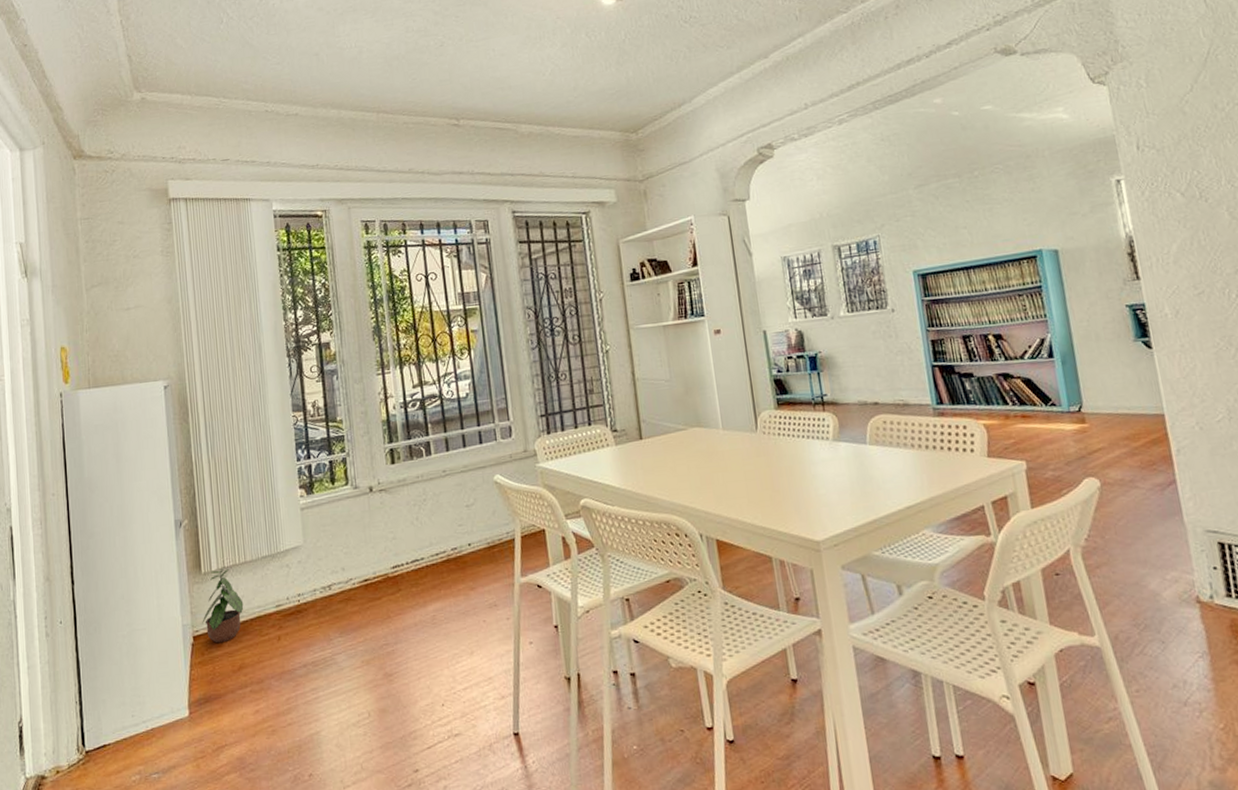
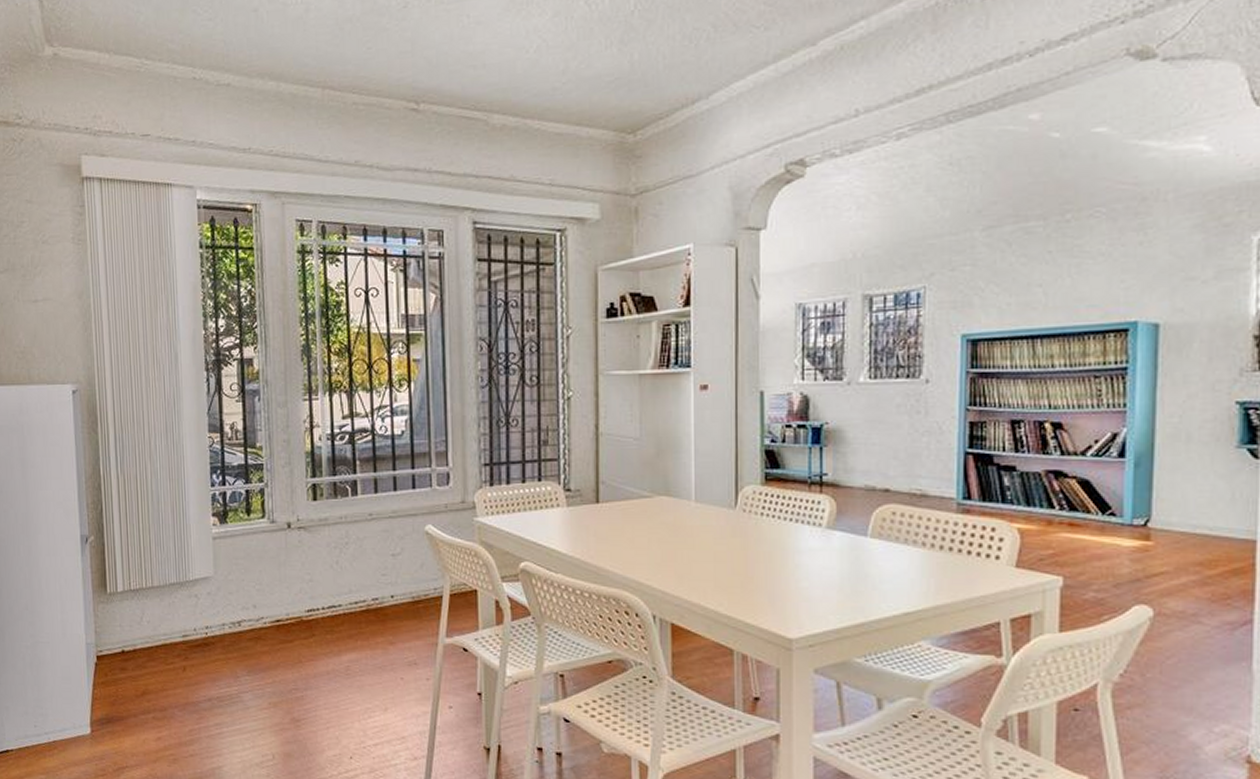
potted plant: present [202,565,244,644] -> none [106,588,149,666]

